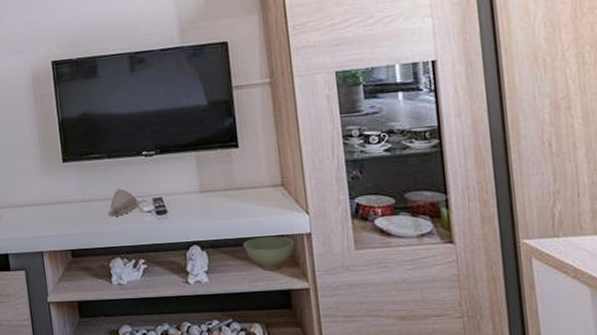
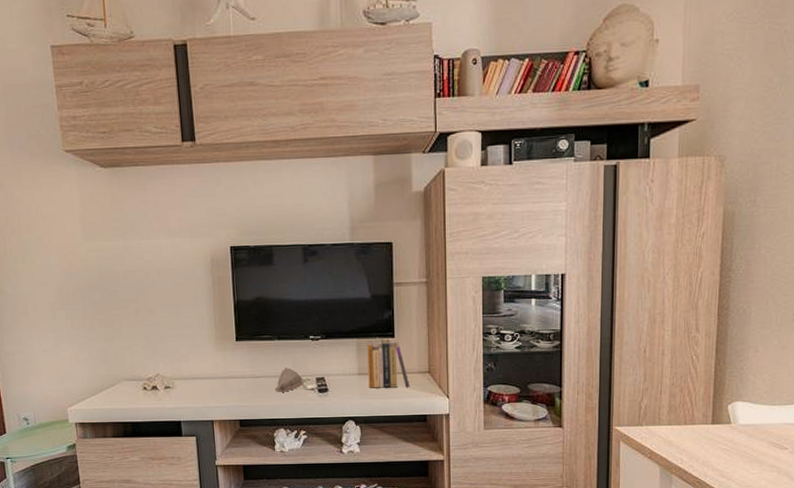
books: none [207,149,261,207] -> present [367,339,410,388]
bowl: present [243,236,295,271] -> none [392,415,436,445]

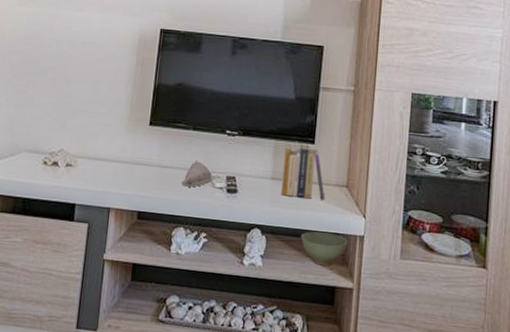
bowl: none [392,415,436,445] -> present [301,231,348,266]

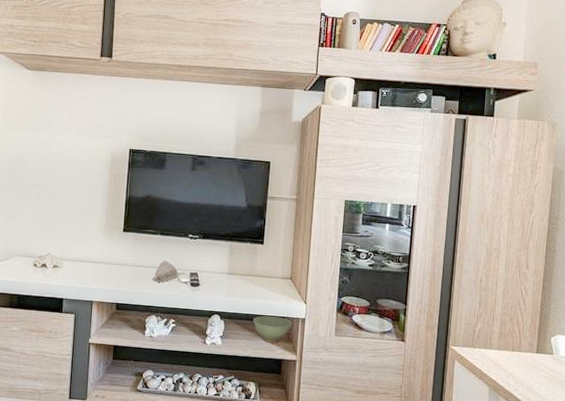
books: present [281,143,325,200] -> none [236,244,273,290]

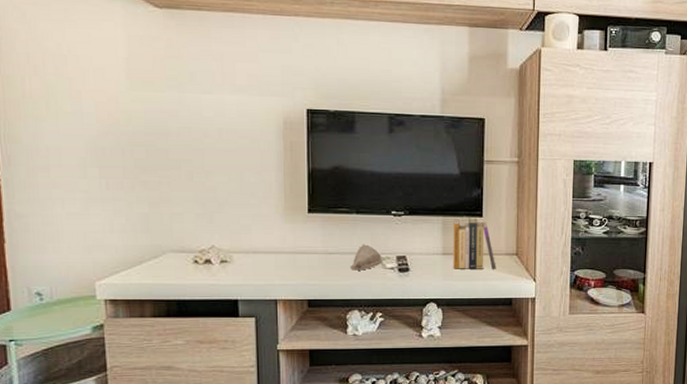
books: none [236,244,273,290] -> present [453,218,496,269]
bowl: present [253,315,292,343] -> none [476,298,521,329]

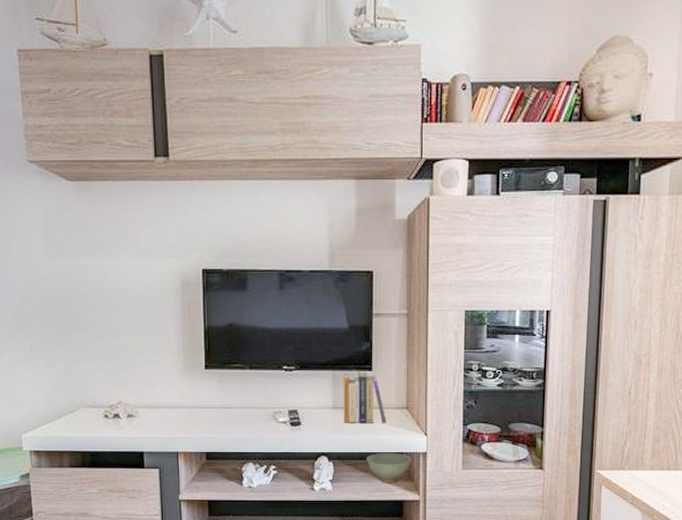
seashell: present [350,243,383,271] -> none [245,398,275,424]
bowl: none [476,298,521,329] -> present [367,452,412,483]

